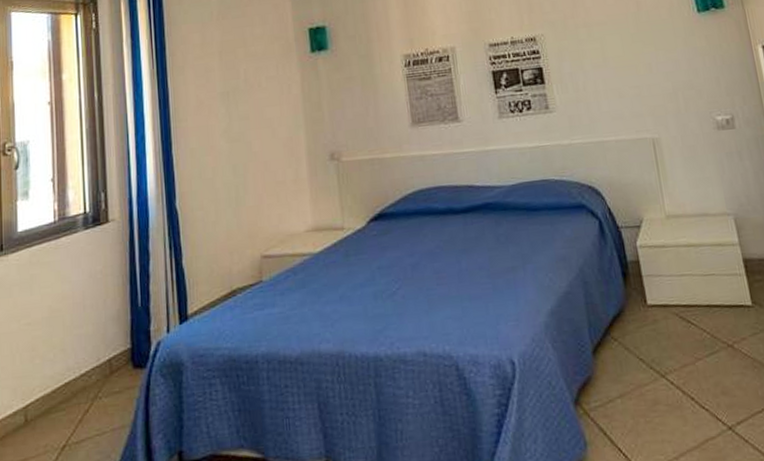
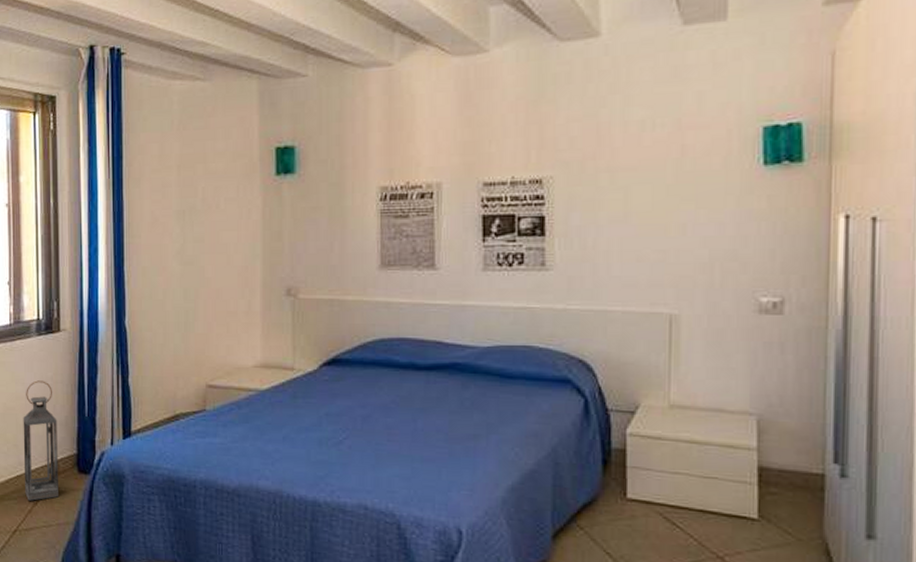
lantern: none [70,275,112,409] -> present [23,380,58,501]

